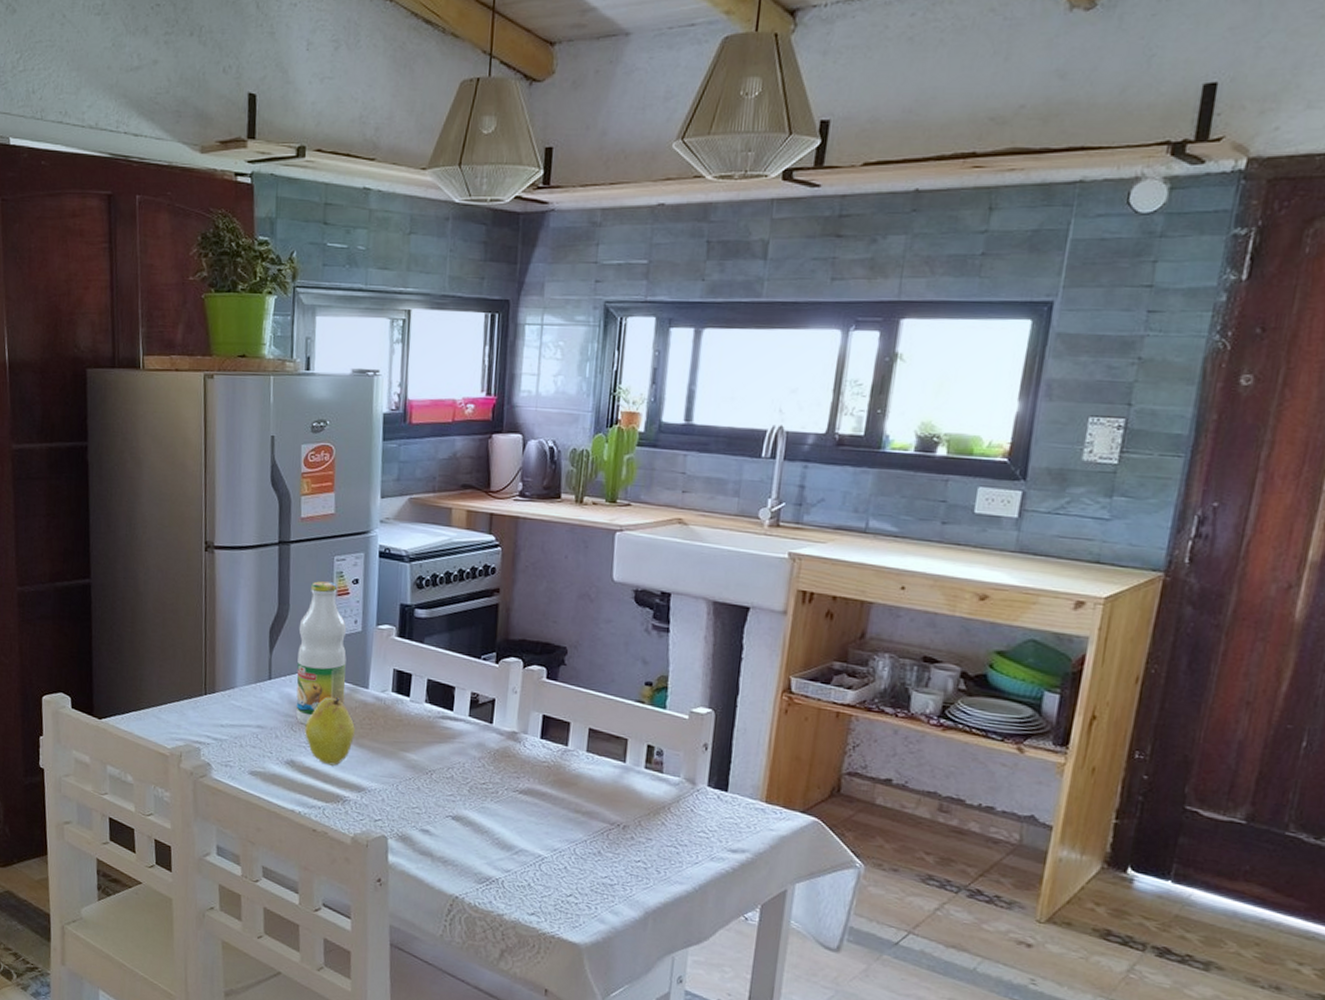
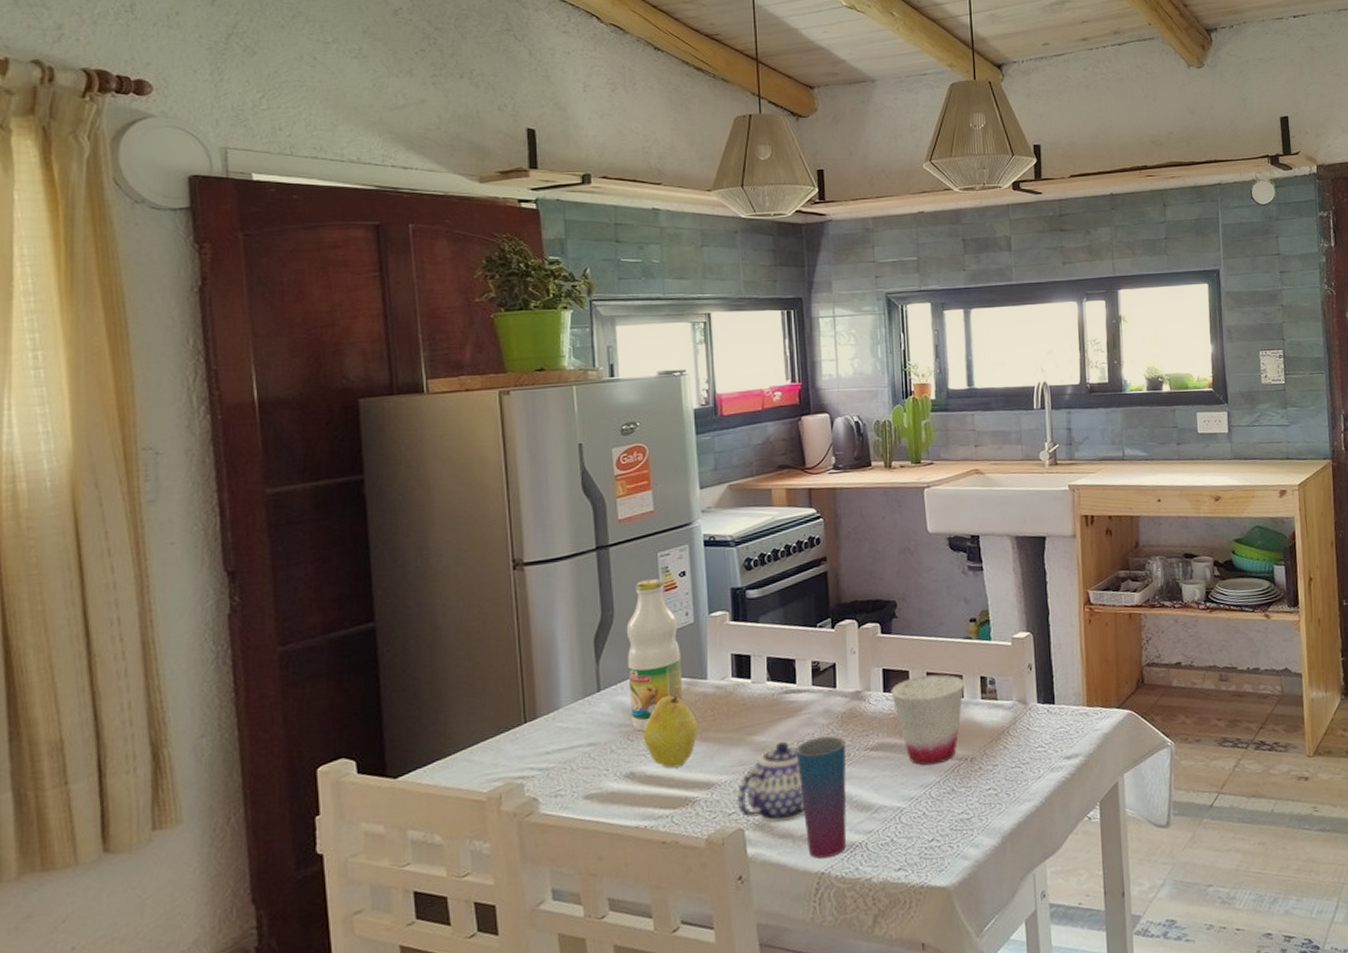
teapot: none [384,763,447,840] -> present [738,741,805,822]
cup: none [444,767,496,885] -> present [796,736,847,859]
cup: none [548,730,629,823] -> present [891,674,964,766]

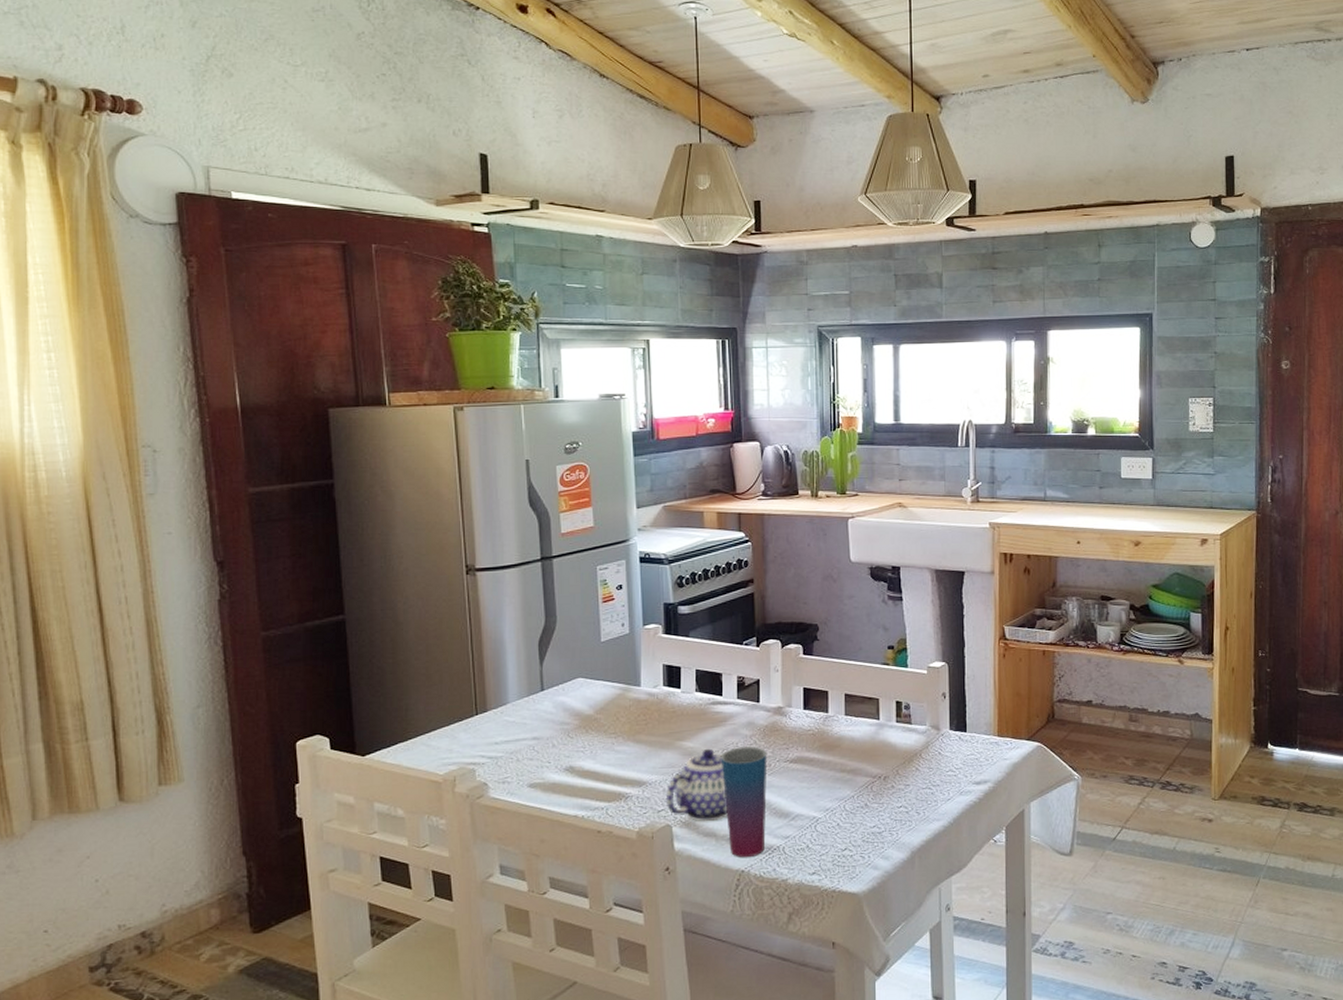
bottle: present [626,579,683,732] -> none [567,591,618,730]
fruit: present [643,695,697,768] -> none [582,699,631,765]
cup: present [891,674,964,766] -> none [811,696,880,780]

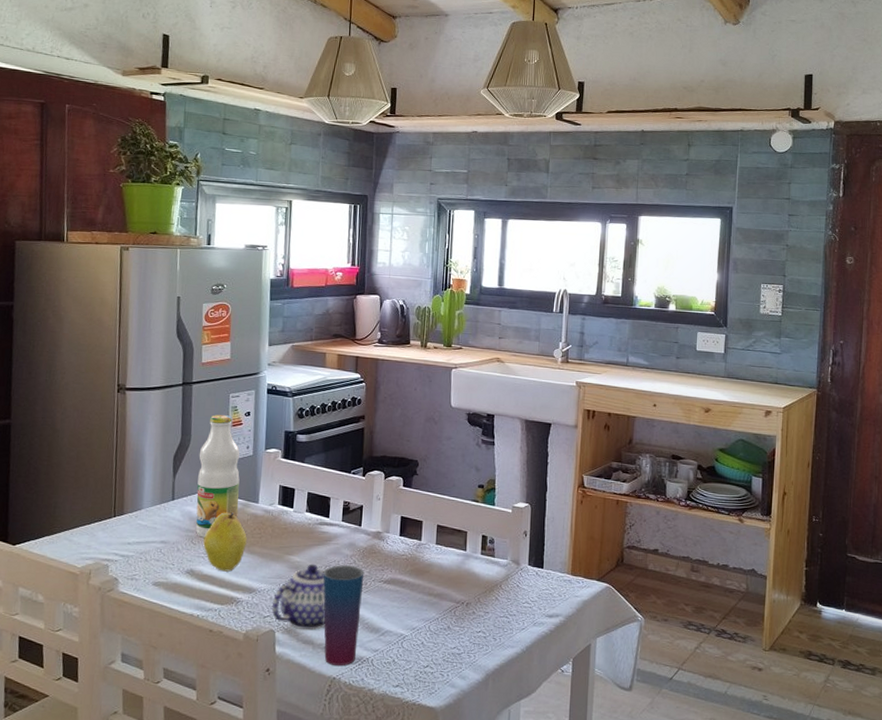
bottle: none [567,591,618,730] -> present [196,415,240,538]
fruit: none [582,699,631,765] -> present [203,512,247,572]

